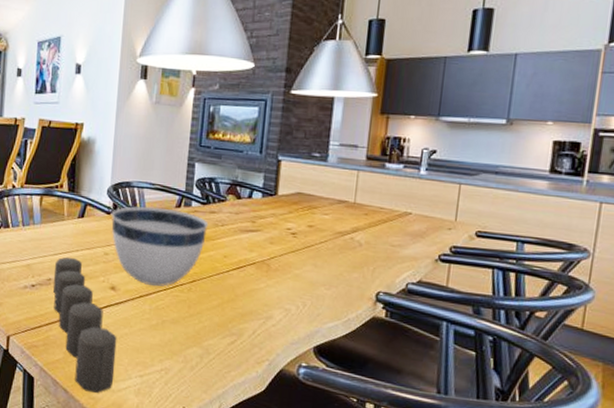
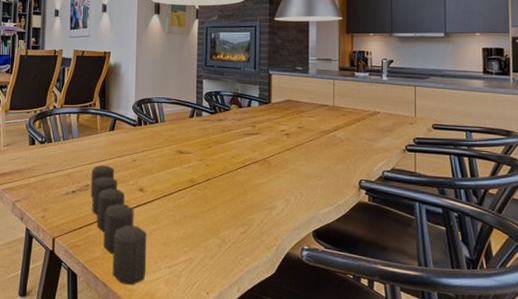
bowl: present [111,205,209,287] -> none [136,117,217,186]

